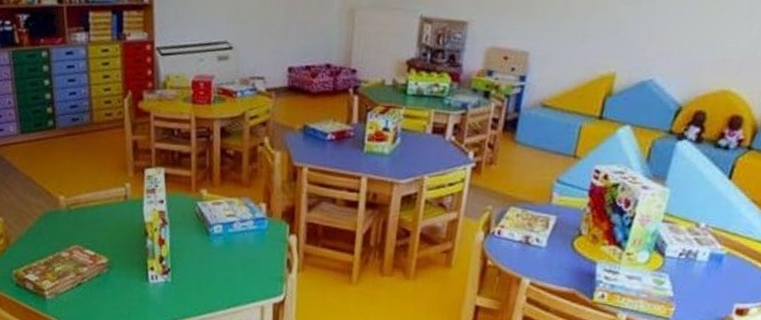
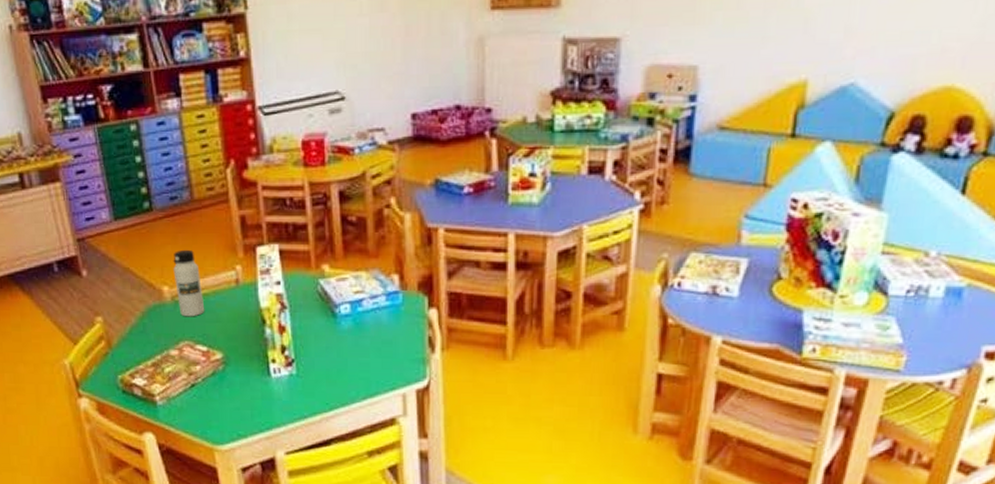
water bottle: none [70,165,96,225] -> present [173,249,205,317]

